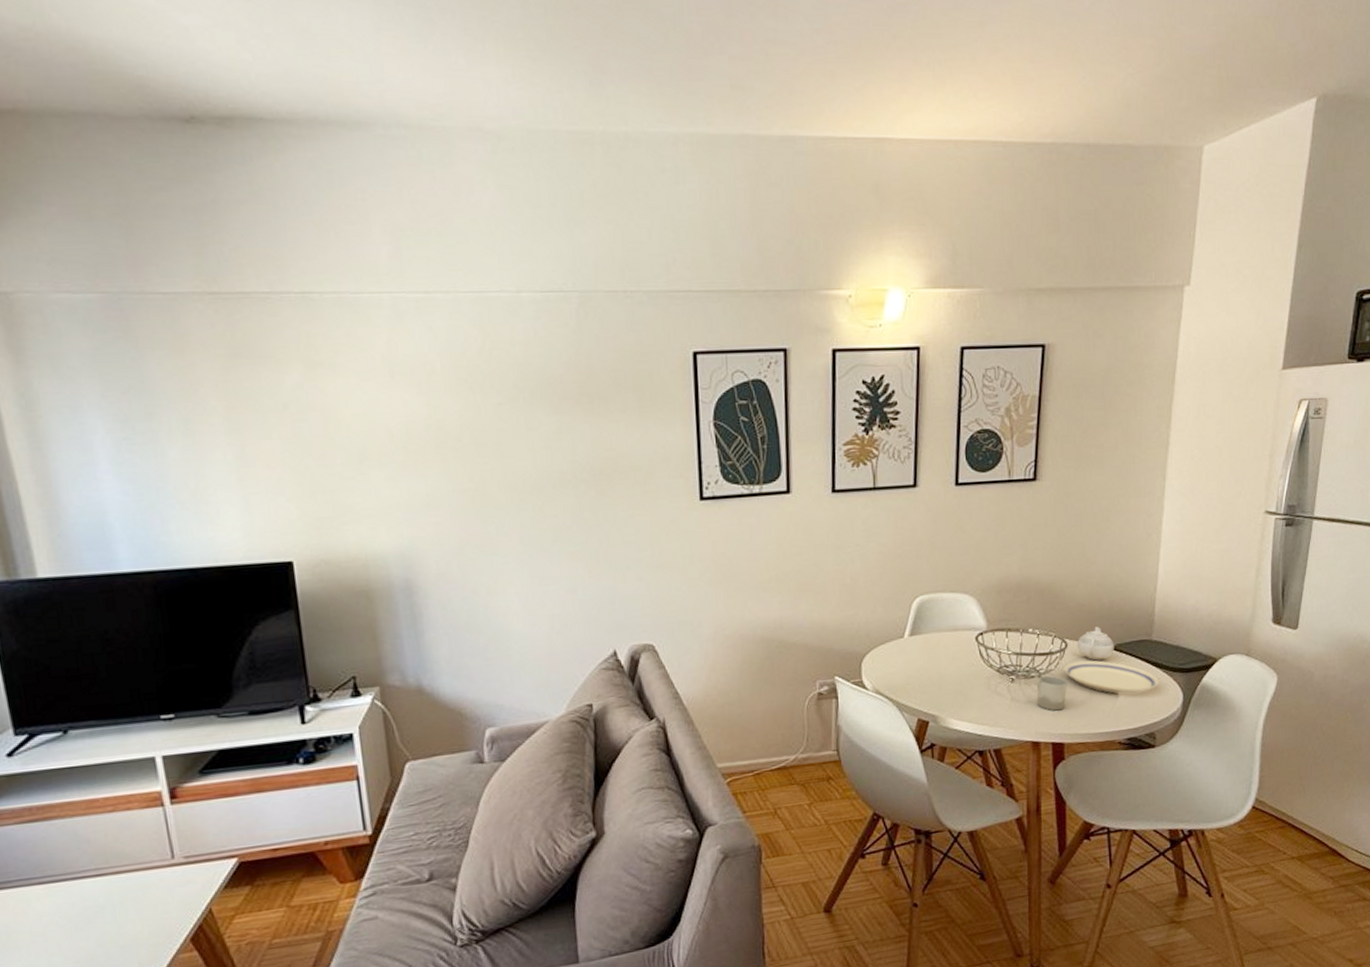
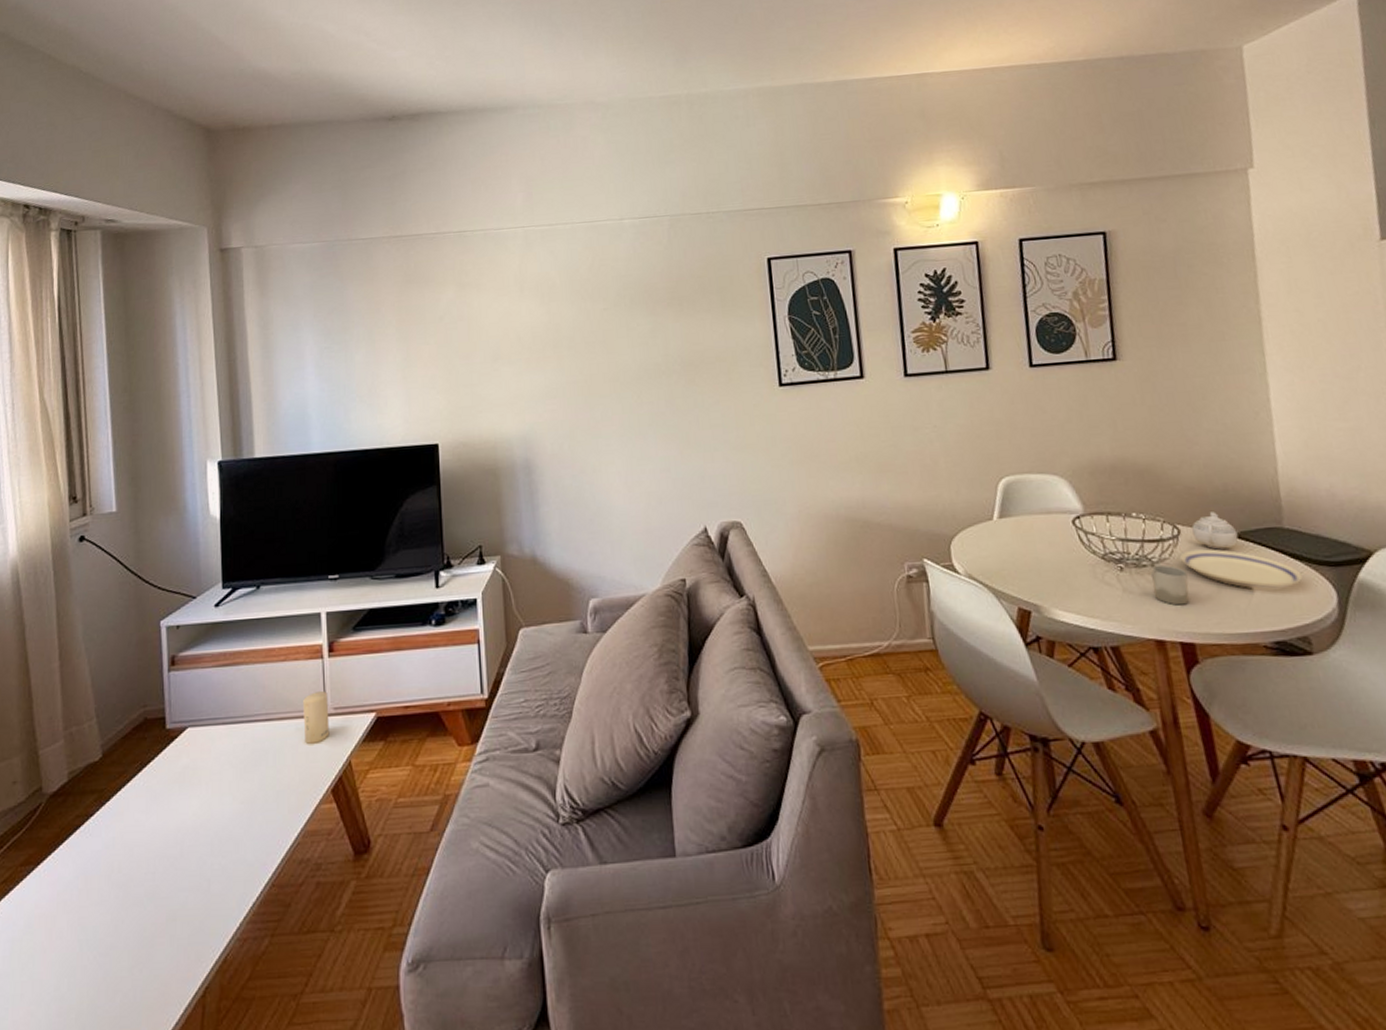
candle: none [143,840,182,896] -> present [303,691,330,744]

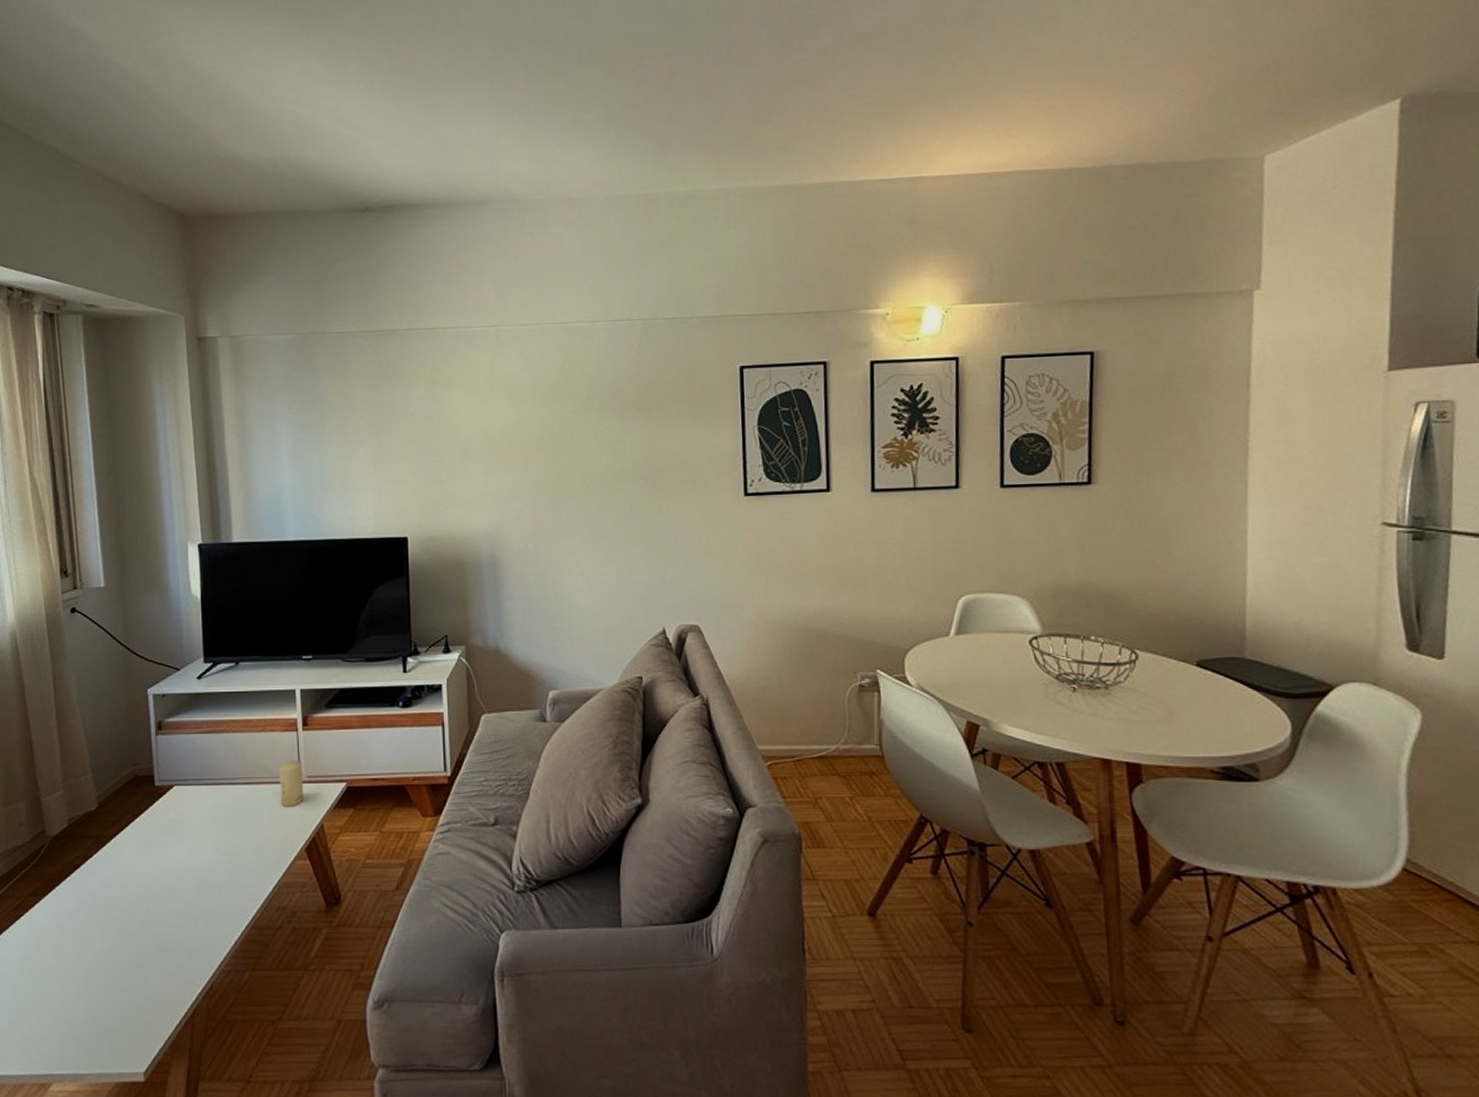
cup: present [1150,564,1190,606] -> none [1103,687,1141,727]
plate: present [1180,549,1303,590] -> none [1136,675,1258,717]
teapot: present [1191,512,1239,550] -> none [1149,639,1197,676]

